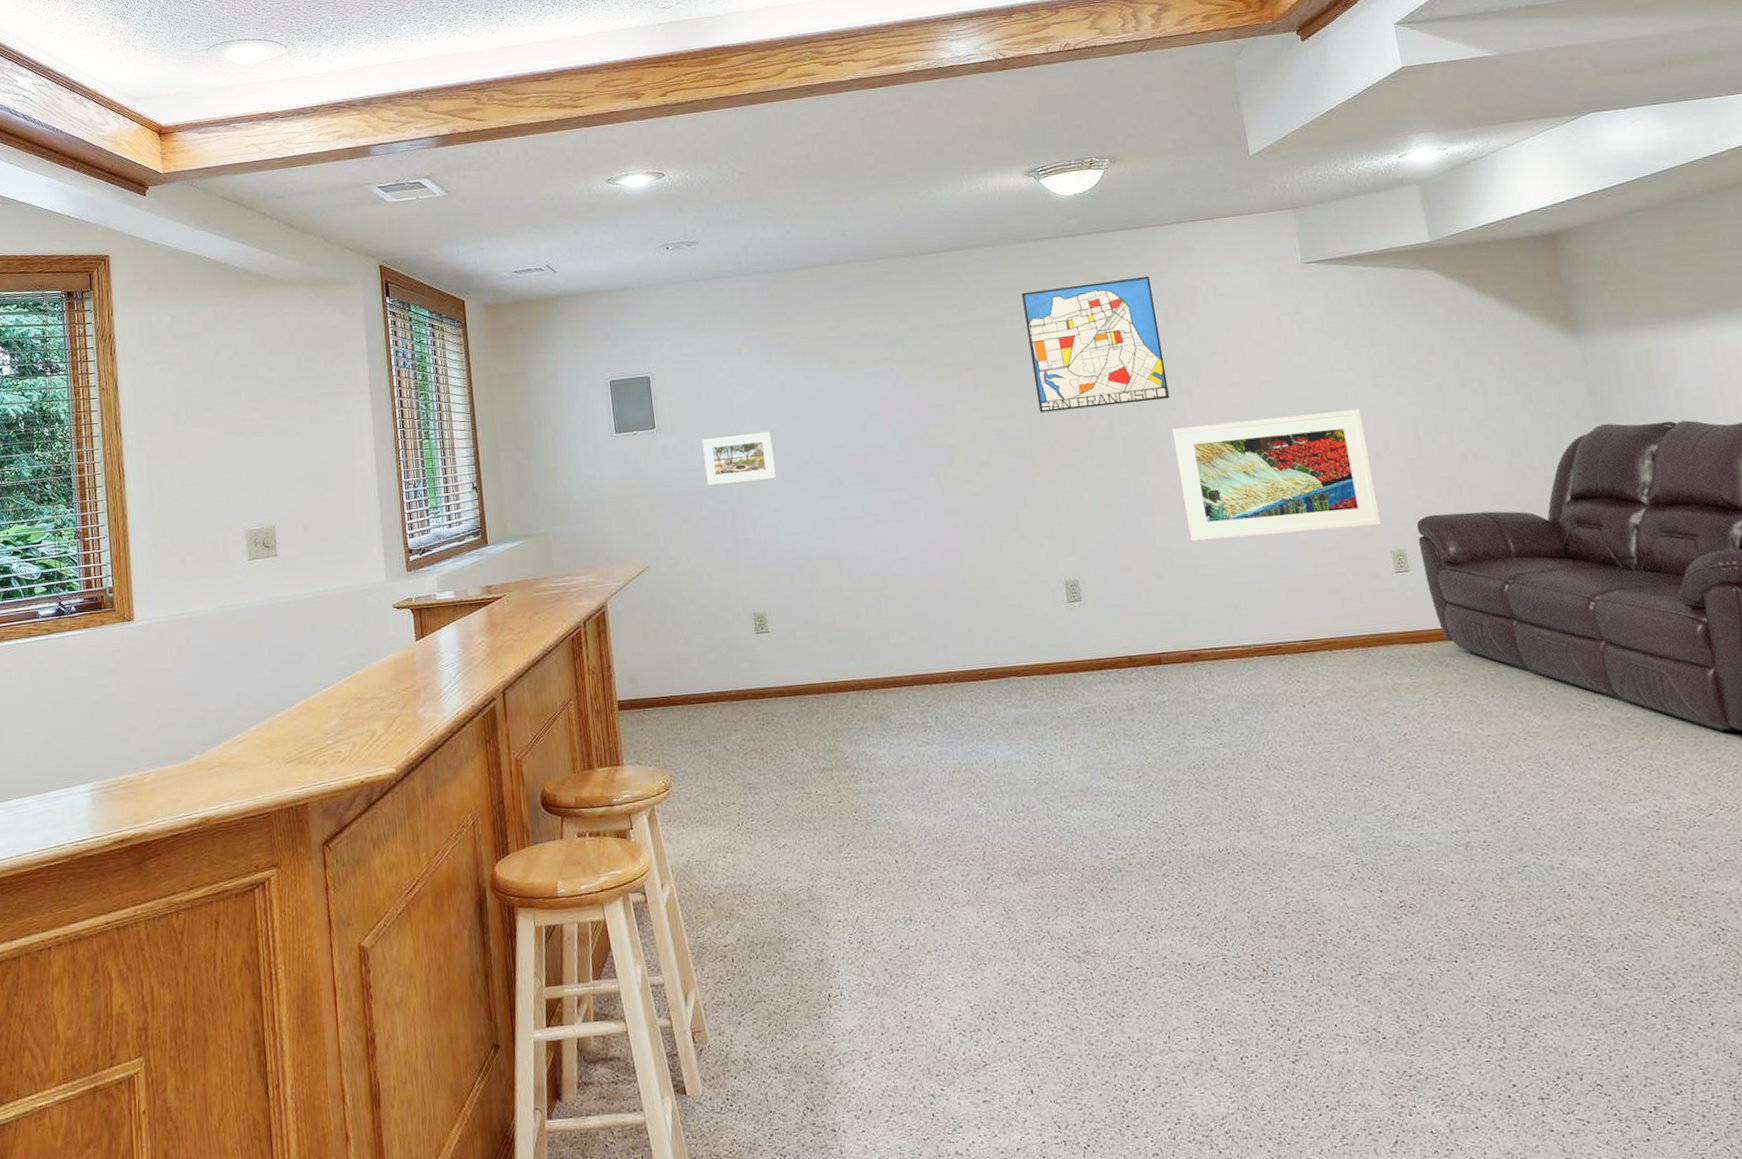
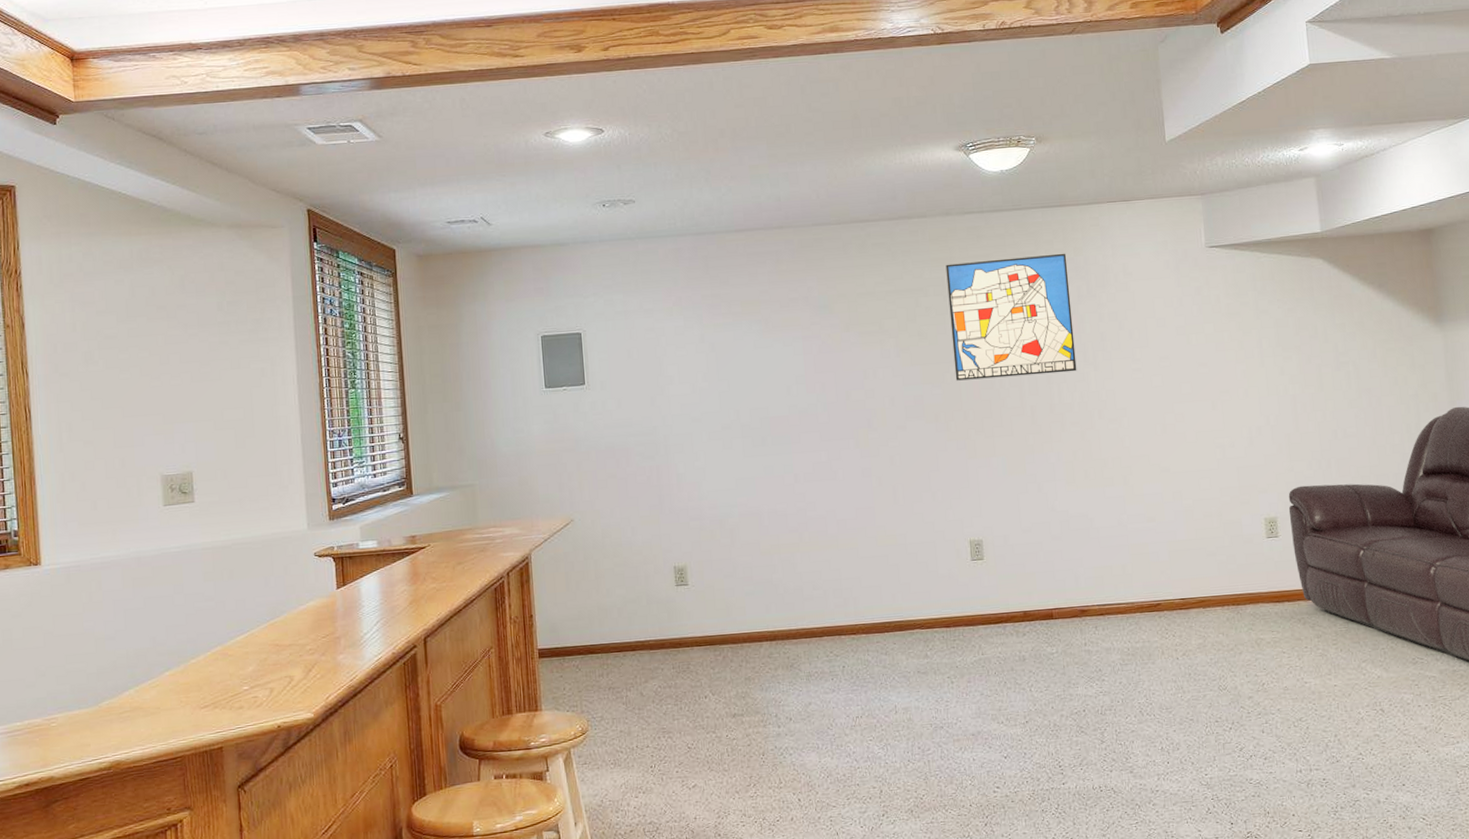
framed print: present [702,431,777,485] -> none [631,390,702,442]
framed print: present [1171,408,1382,542] -> none [1076,386,1258,506]

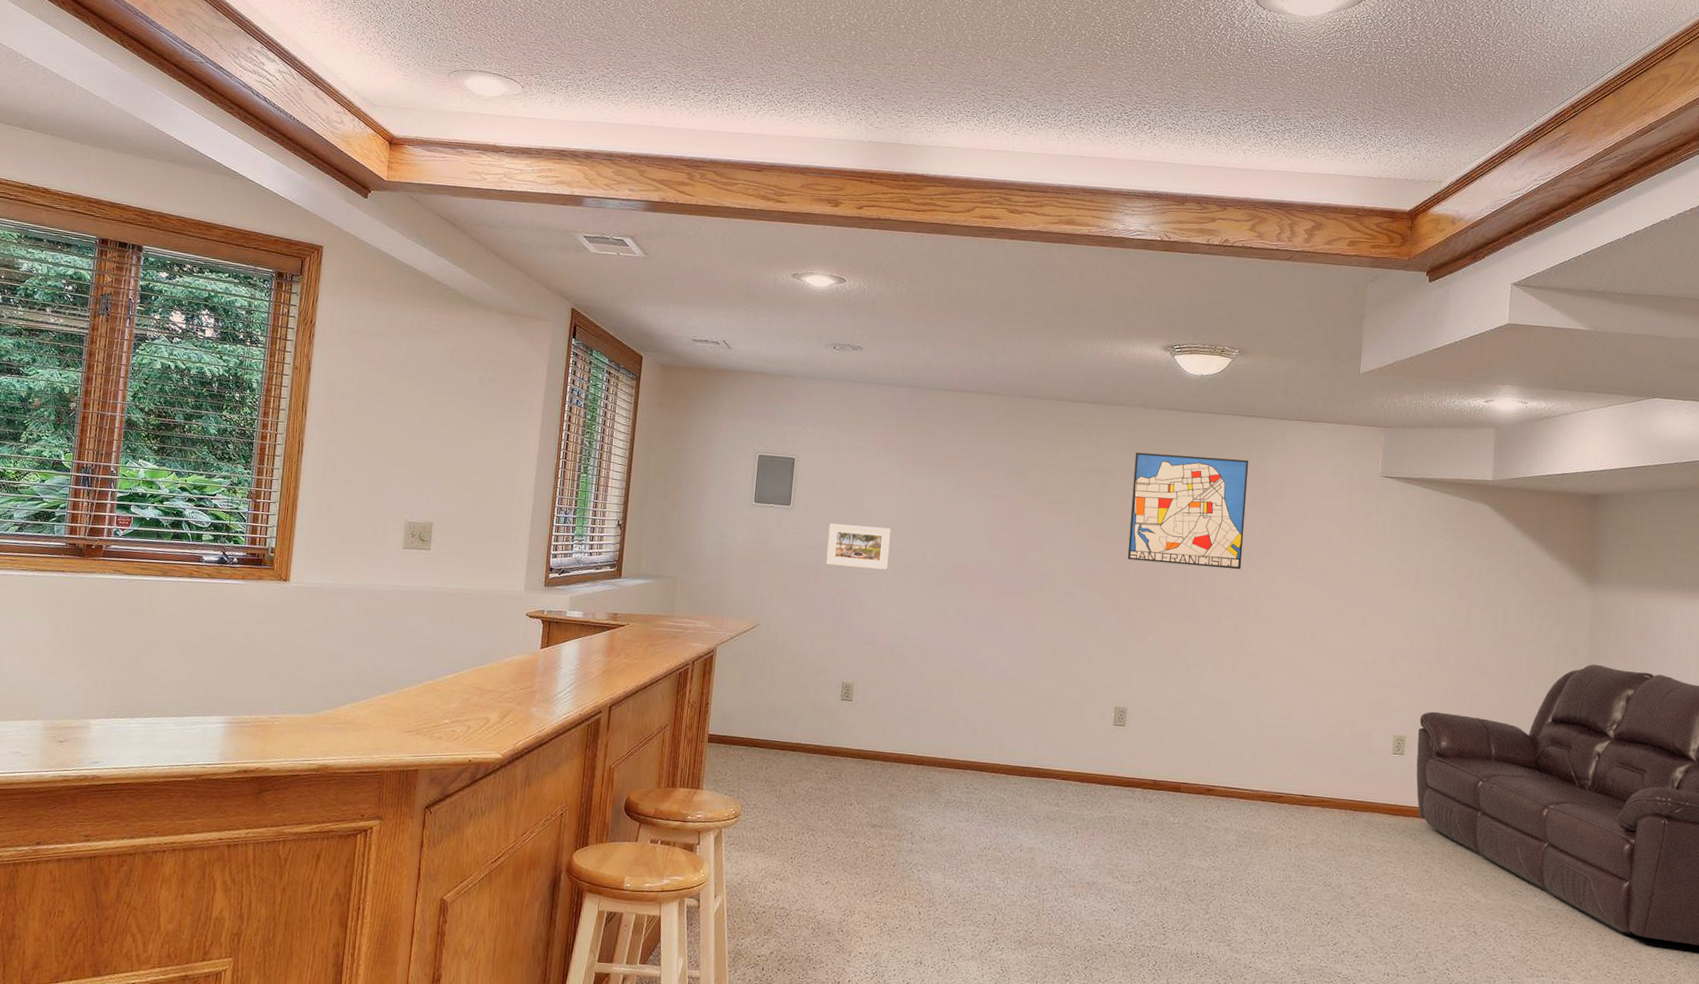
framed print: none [631,390,702,442] -> present [826,523,891,570]

